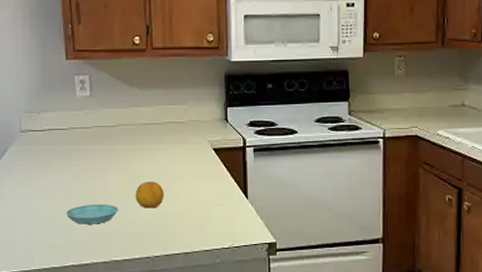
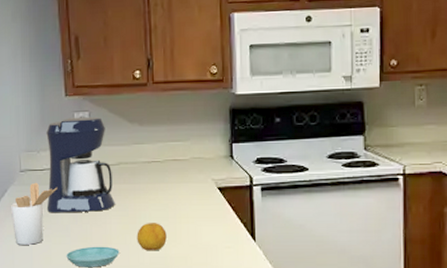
utensil holder: none [11,142,58,203] -> present [11,182,58,245]
coffee maker: none [47,80,114,172] -> present [46,116,115,213]

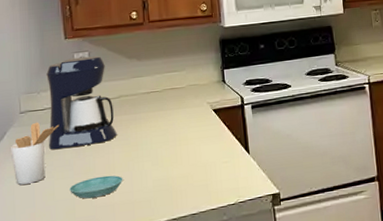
fruit: present [137,223,167,251] -> none [139,147,168,175]

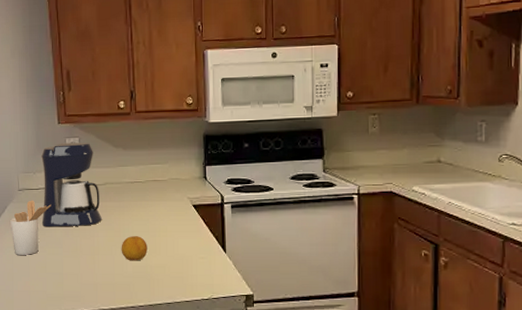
saucer: present [69,175,123,199] -> none [59,256,106,275]
fruit: none [139,147,168,175] -> present [121,236,147,261]

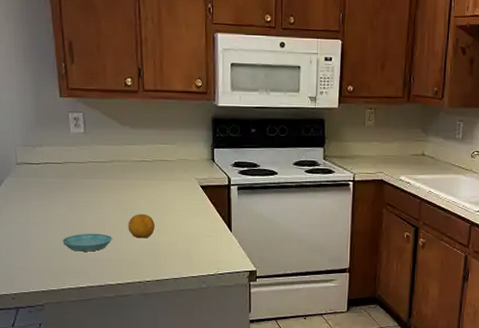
utensil holder: present [10,200,52,255] -> none [8,175,54,231]
coffee maker: present [41,142,102,227] -> none [42,117,108,204]
saucer: none [59,256,106,275] -> present [62,233,112,252]

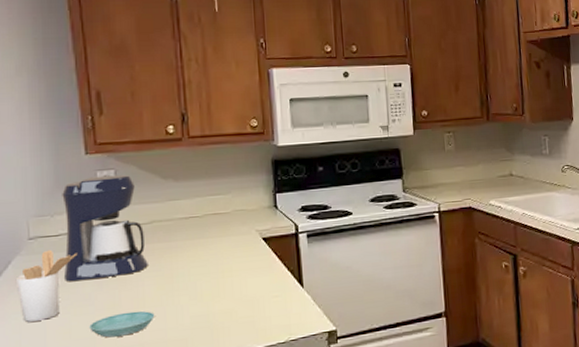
utensil holder: none [8,175,54,231] -> present [17,249,78,322]
coffee maker: none [42,117,108,204] -> present [62,174,148,282]
fruit: present [128,214,155,238] -> none [174,280,209,311]

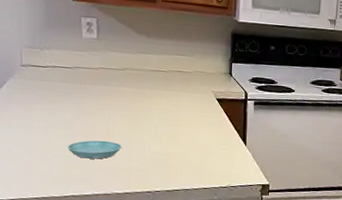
utensil holder: present [17,249,78,322] -> none [10,77,61,135]
coffee maker: present [62,174,148,282] -> none [48,21,119,110]

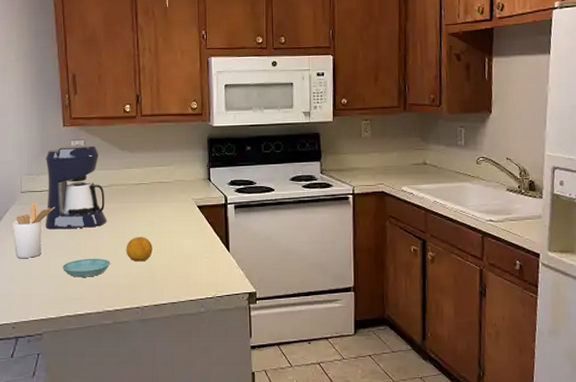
utensil holder: none [10,77,61,135] -> present [12,202,55,258]
coffee maker: none [48,21,119,110] -> present [45,144,107,230]
fruit: none [139,123,168,148] -> present [126,237,152,262]

